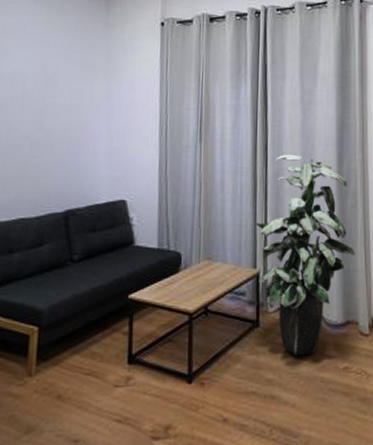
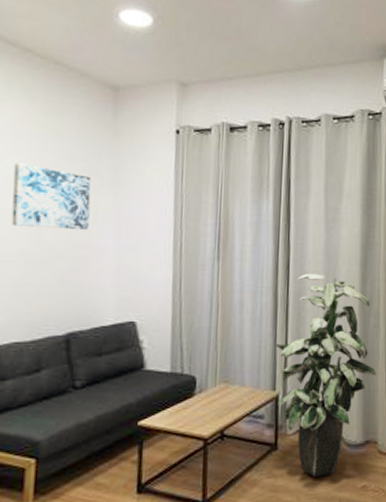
wall art: none [19,57,87,115] -> present [11,163,91,229]

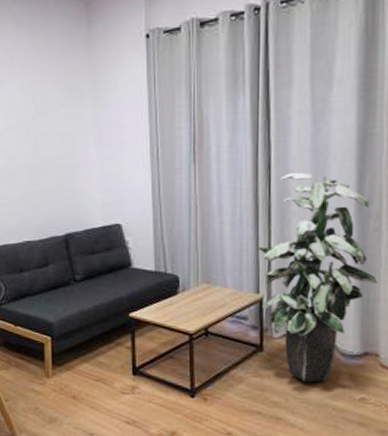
wall art: present [11,163,91,229] -> none [12,86,75,142]

